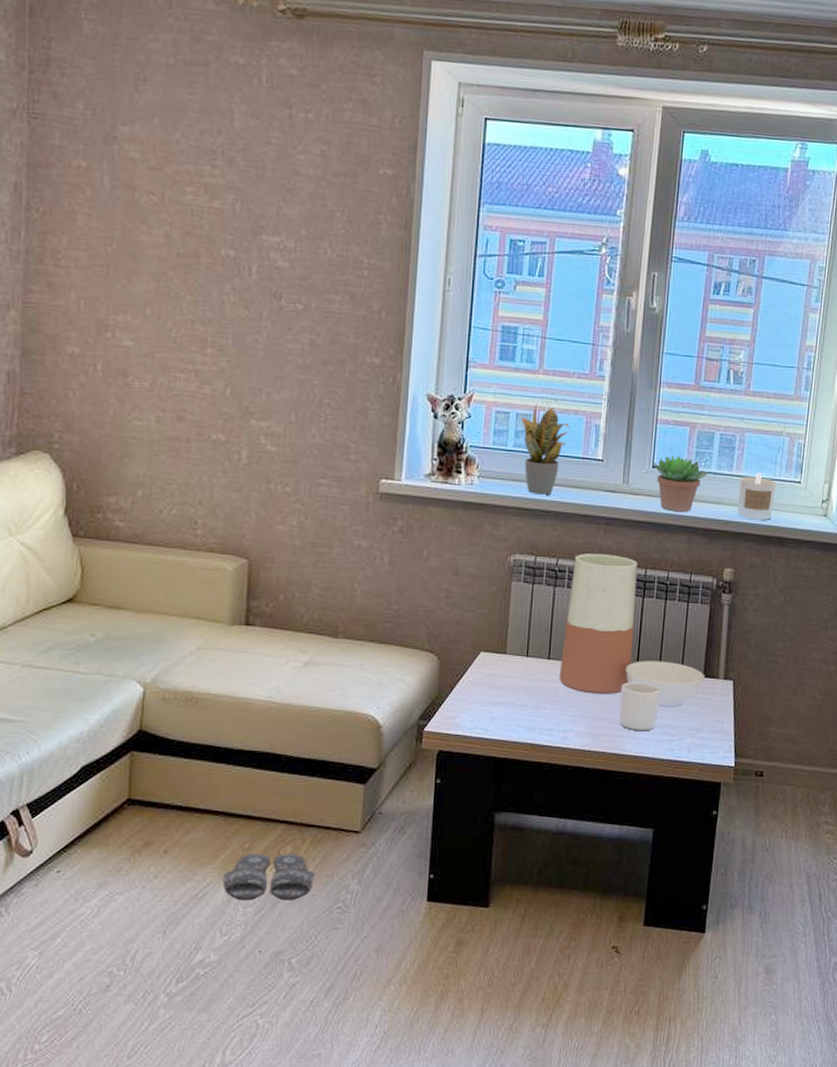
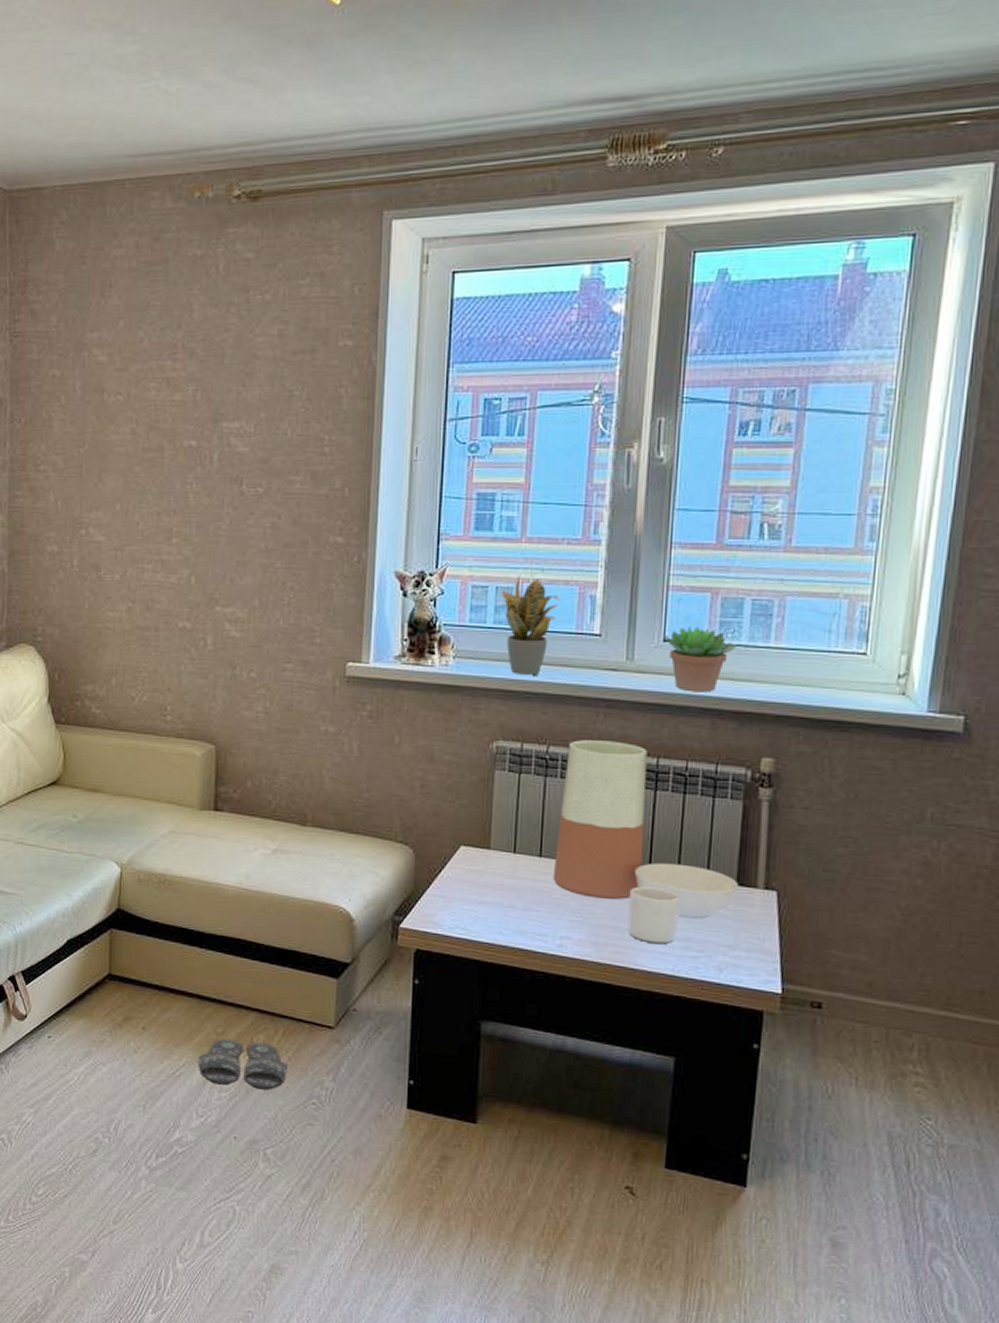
candle: present [737,473,777,521] -> none [778,644,832,701]

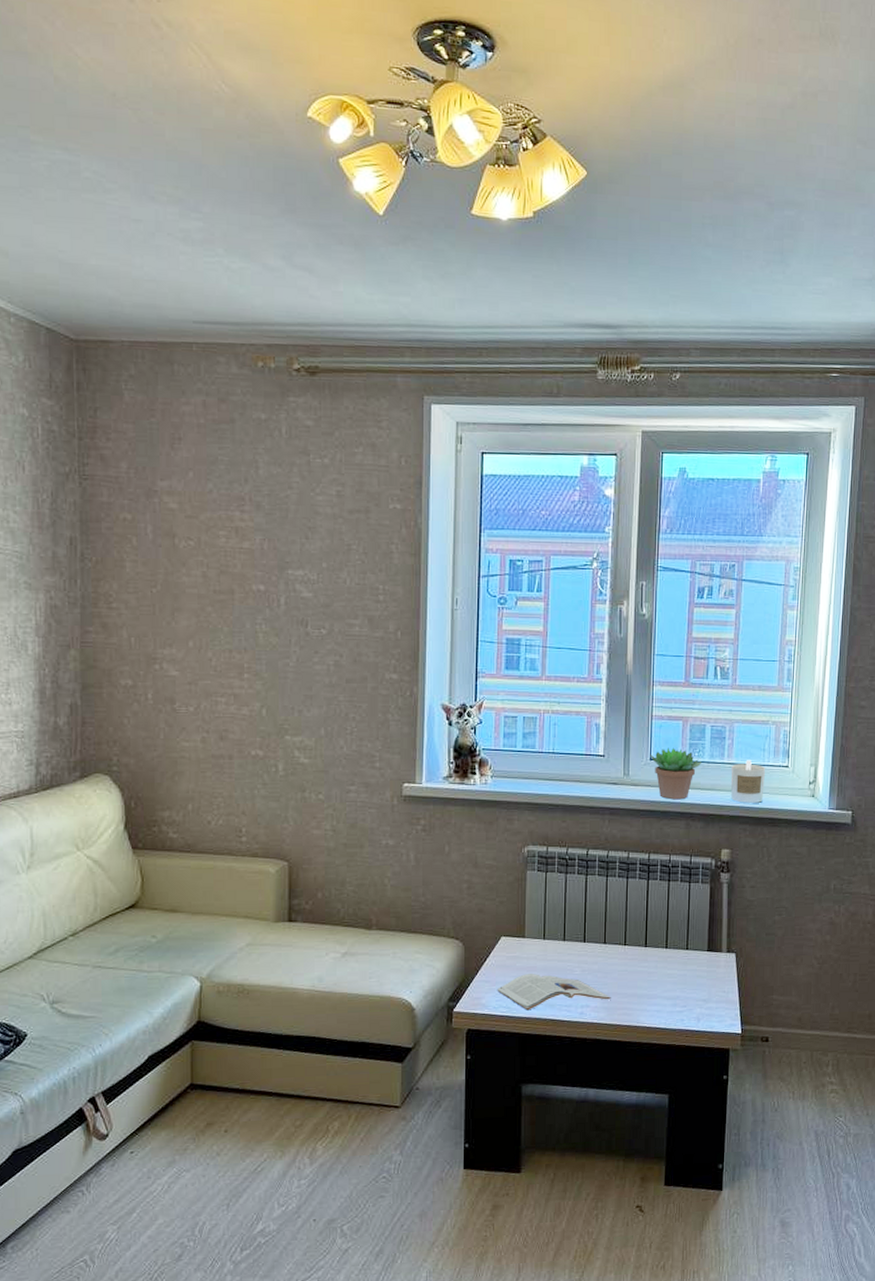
slippers: present [198,1038,289,1090] -> none [278,1129,362,1173]
magazine: none [453,892,600,936] -> present [497,974,611,1011]
potted plant: present [502,575,560,676] -> none [528,707,573,791]
vase: present [552,740,647,900] -> none [574,842,641,971]
mug: present [627,886,681,945] -> none [631,958,669,1004]
bowl: present [634,863,739,919] -> none [634,938,709,981]
candle: none [778,644,832,701] -> present [731,760,766,804]

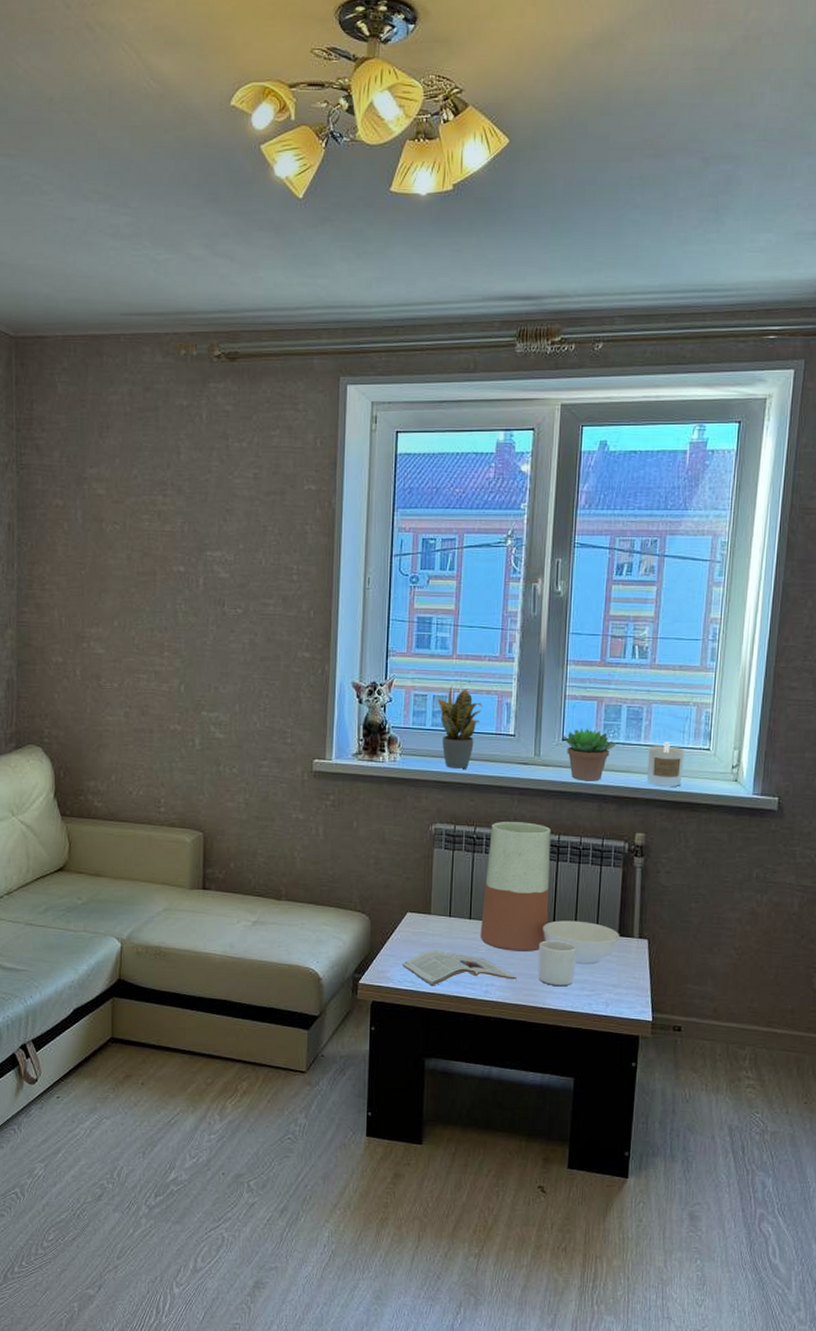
potted plant: none [528,707,573,791] -> present [438,686,483,770]
vase: none [574,842,641,971] -> present [480,822,551,951]
mug: none [631,958,669,1004] -> present [537,940,577,987]
bowl: none [634,938,709,981] -> present [542,920,620,965]

